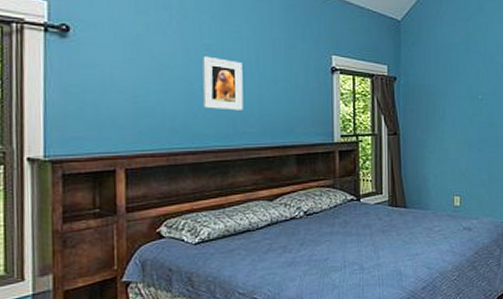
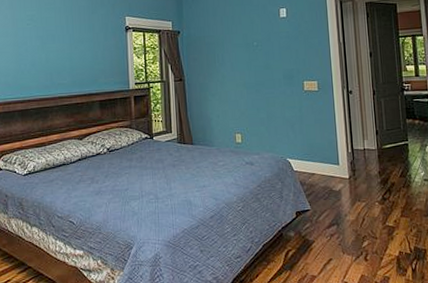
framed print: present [202,56,243,111] -> none [27,24,58,67]

